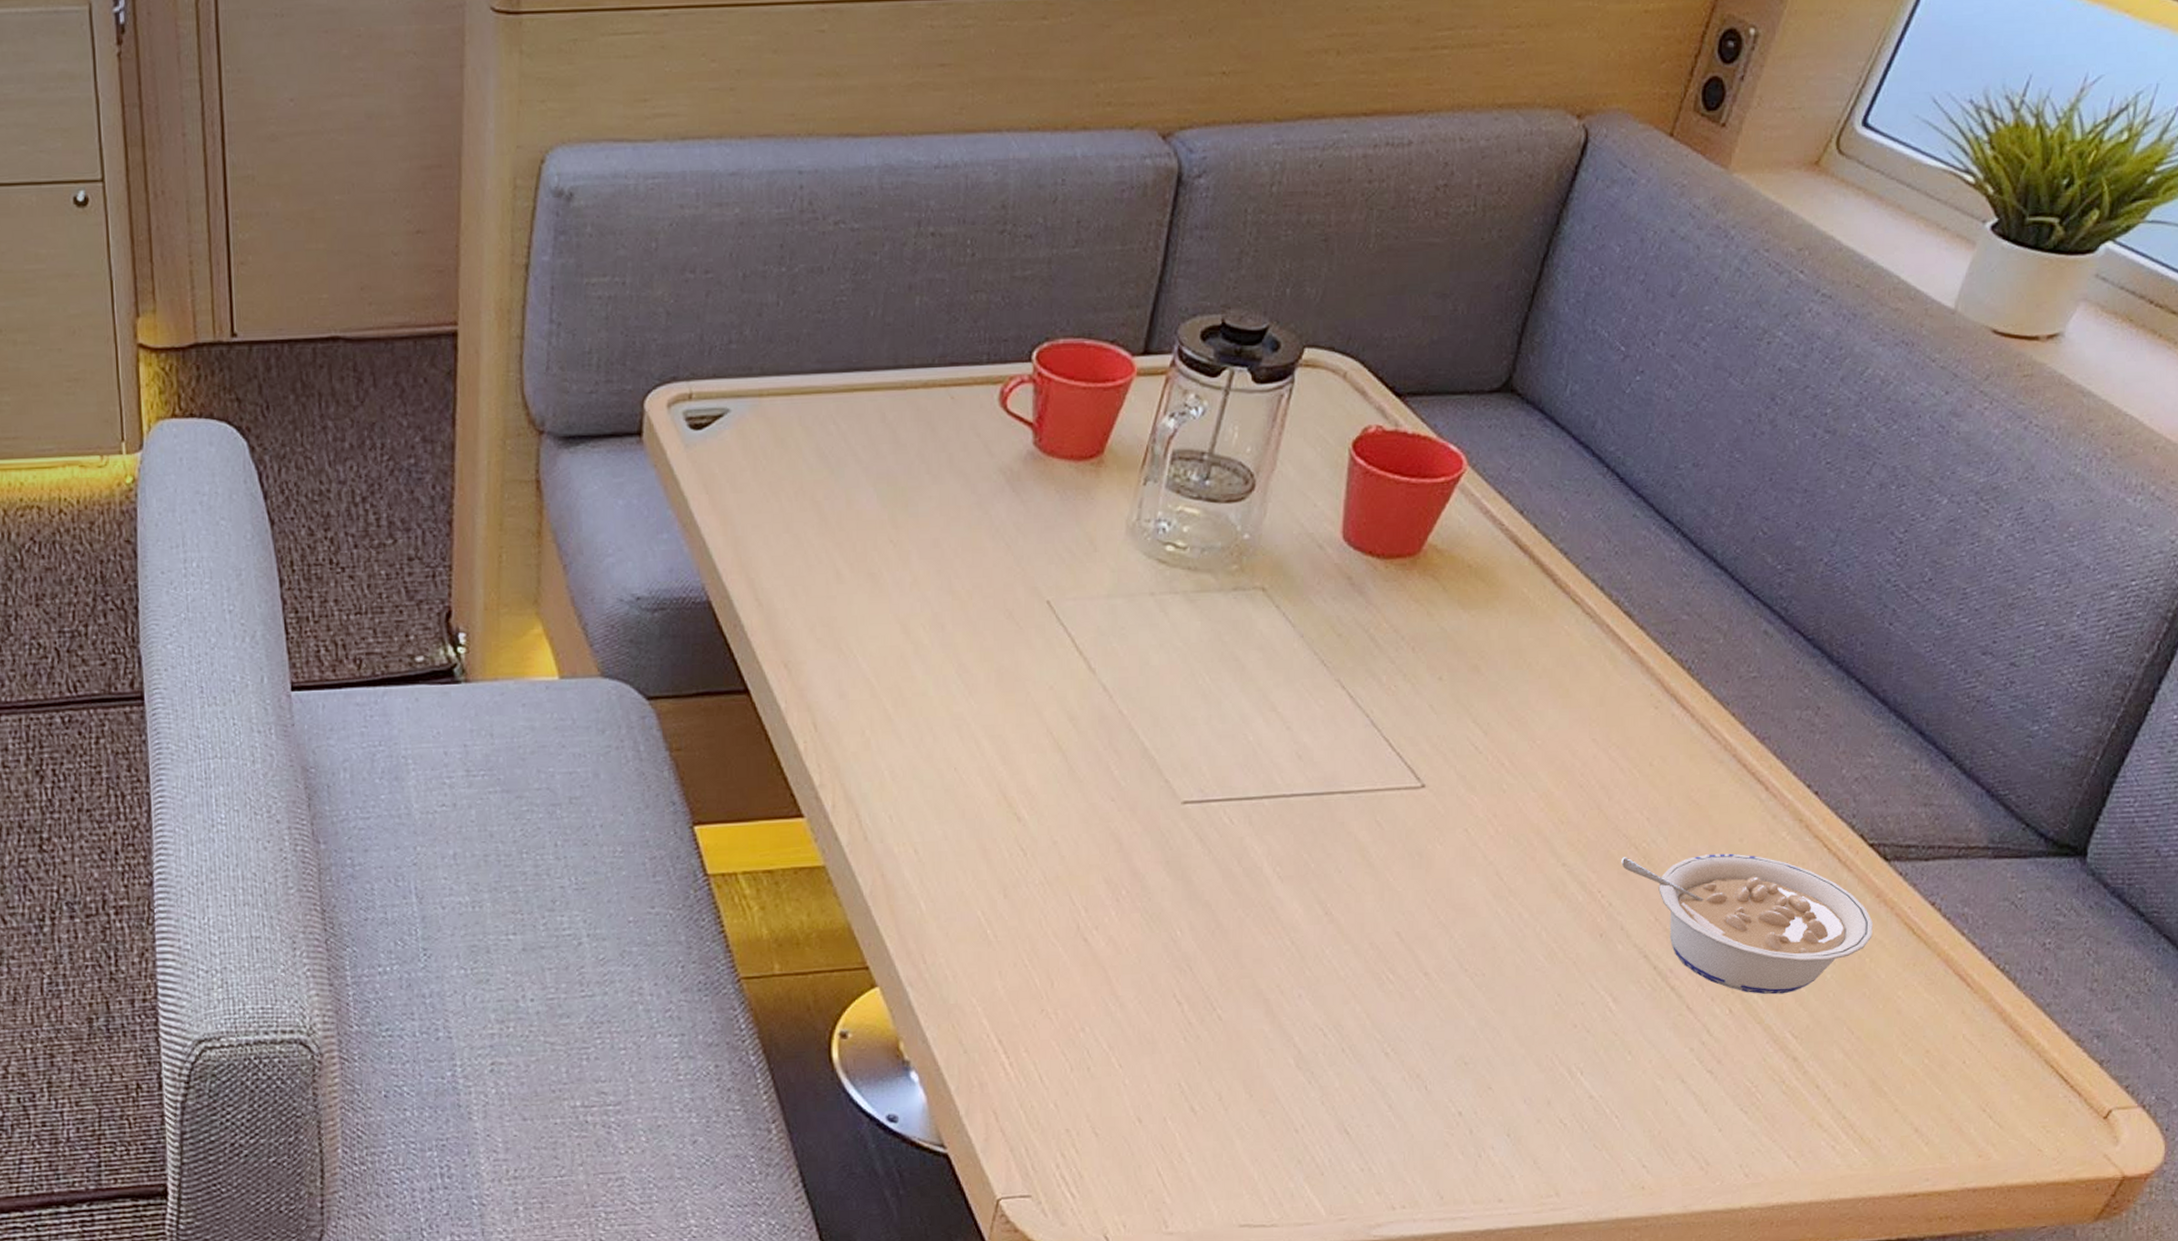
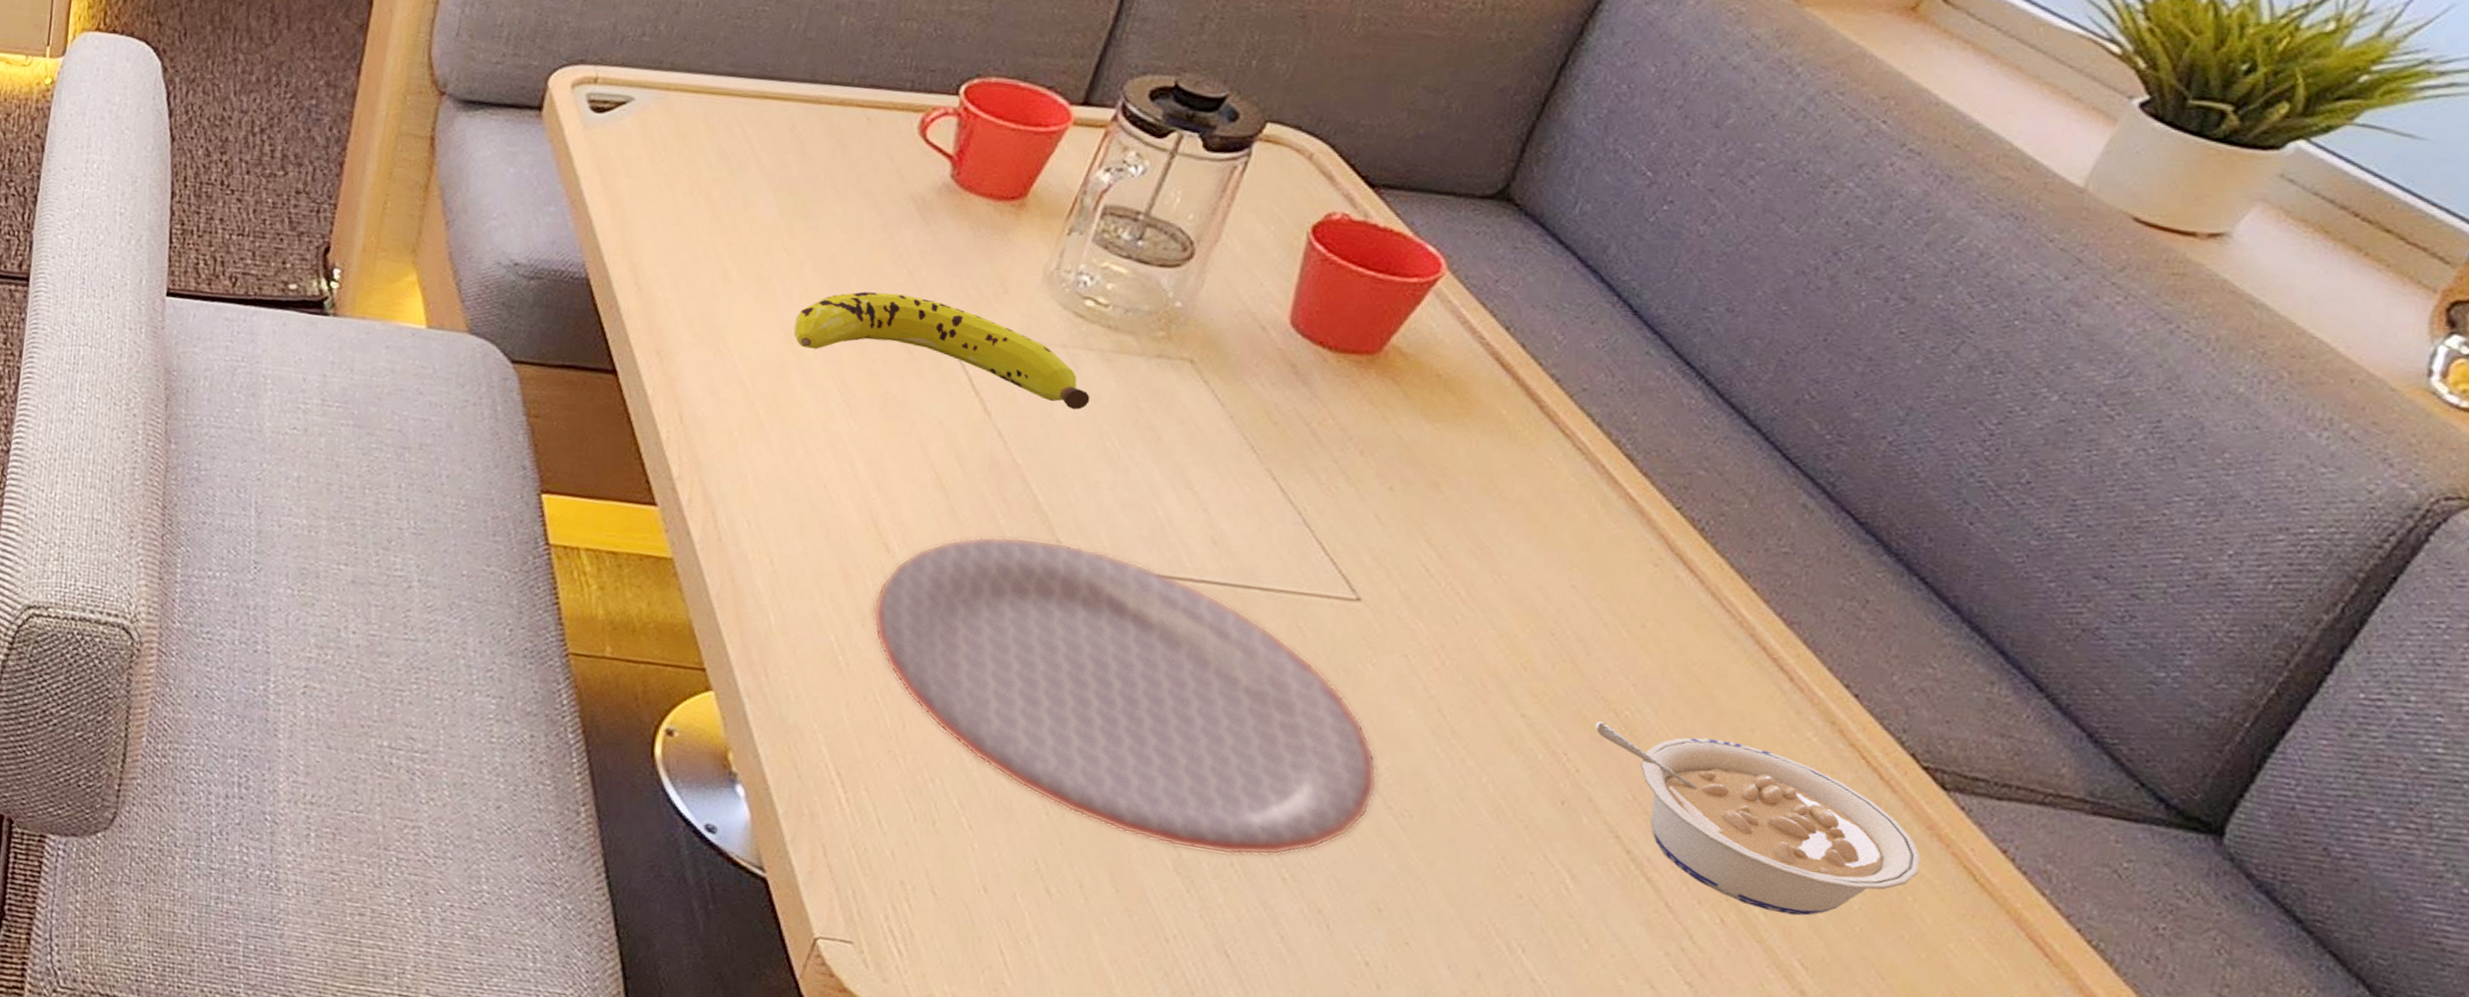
fruit: none [909,568,1180,654] -> present [793,291,1090,410]
plate: none [1012,782,1454,1045] -> present [872,536,1378,856]

